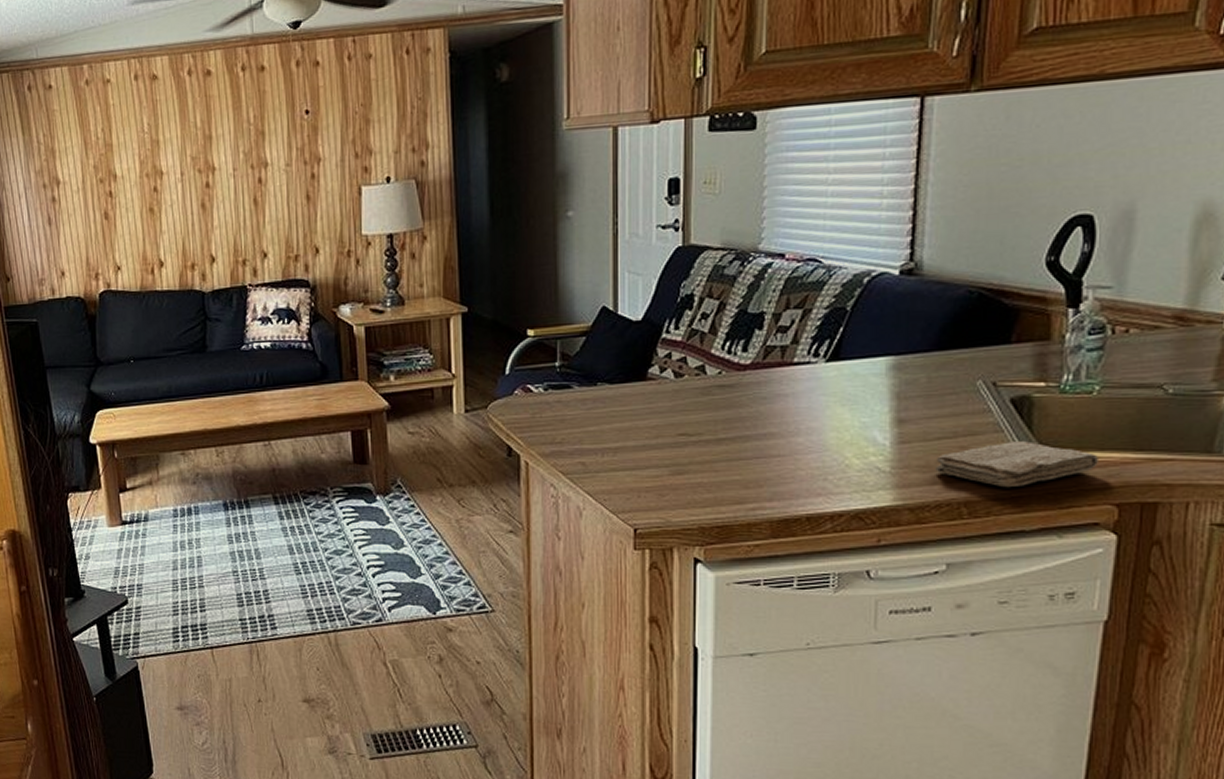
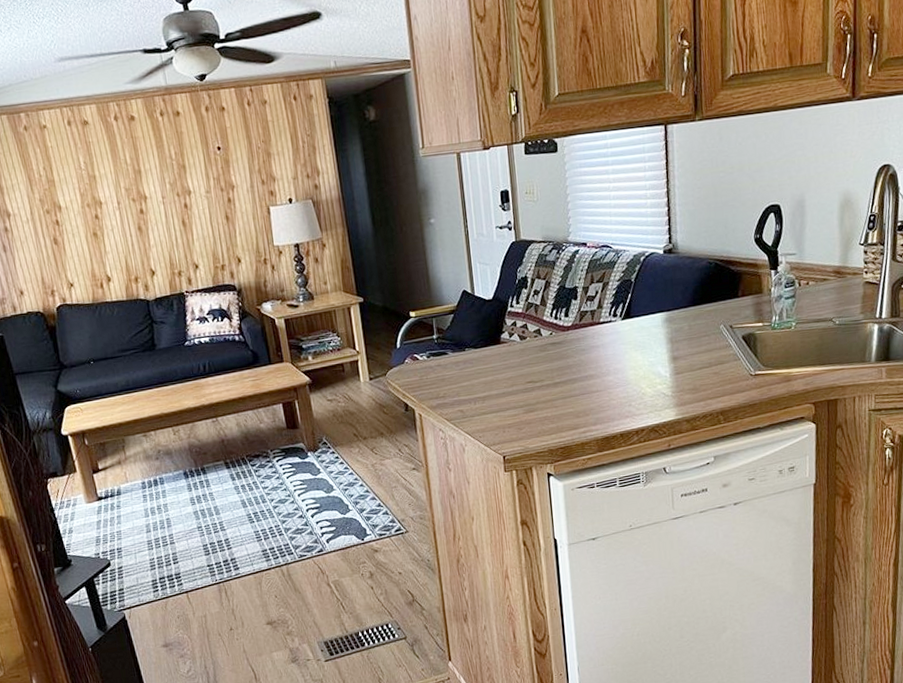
washcloth: present [935,441,1098,488] -> none [700,365,800,399]

